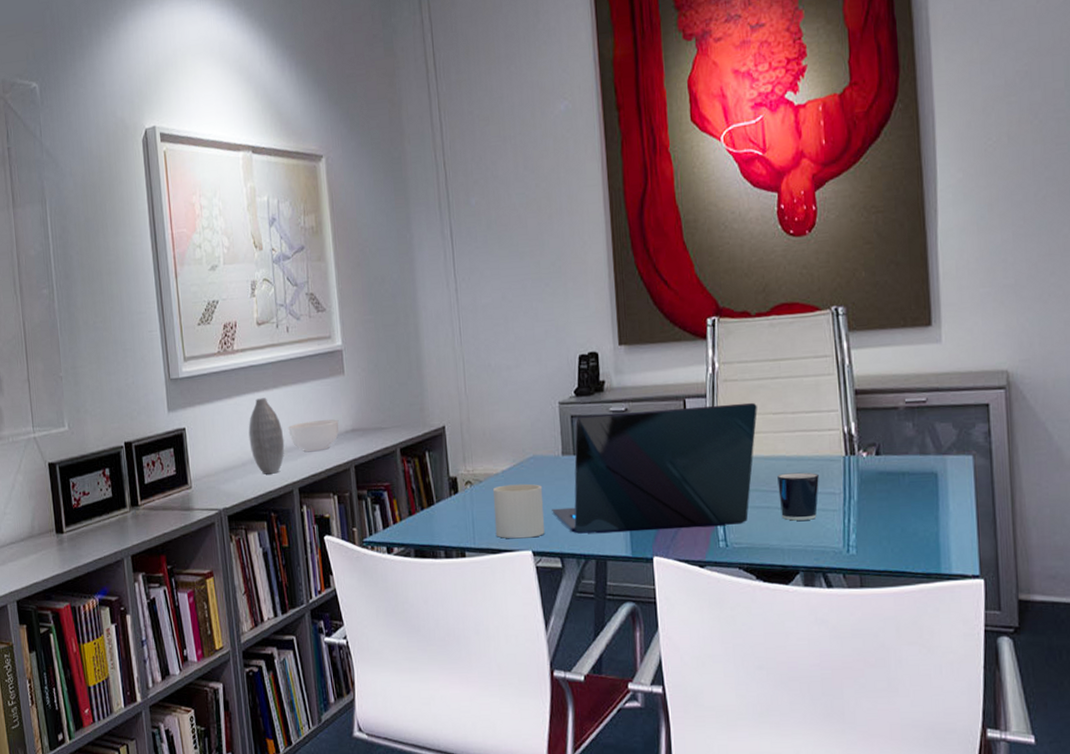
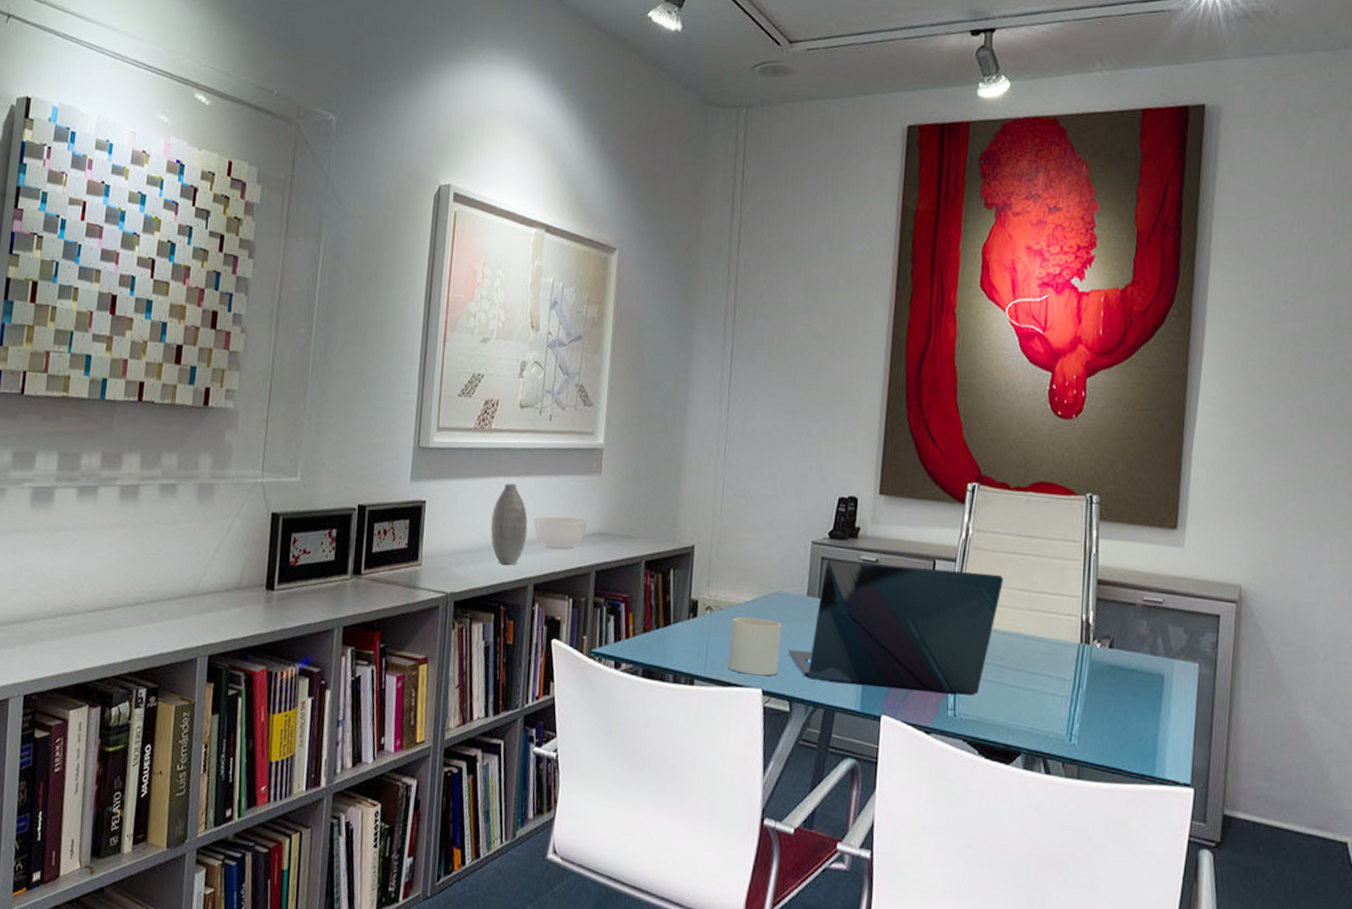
mug: present [777,472,819,521] -> none [1011,651,1053,703]

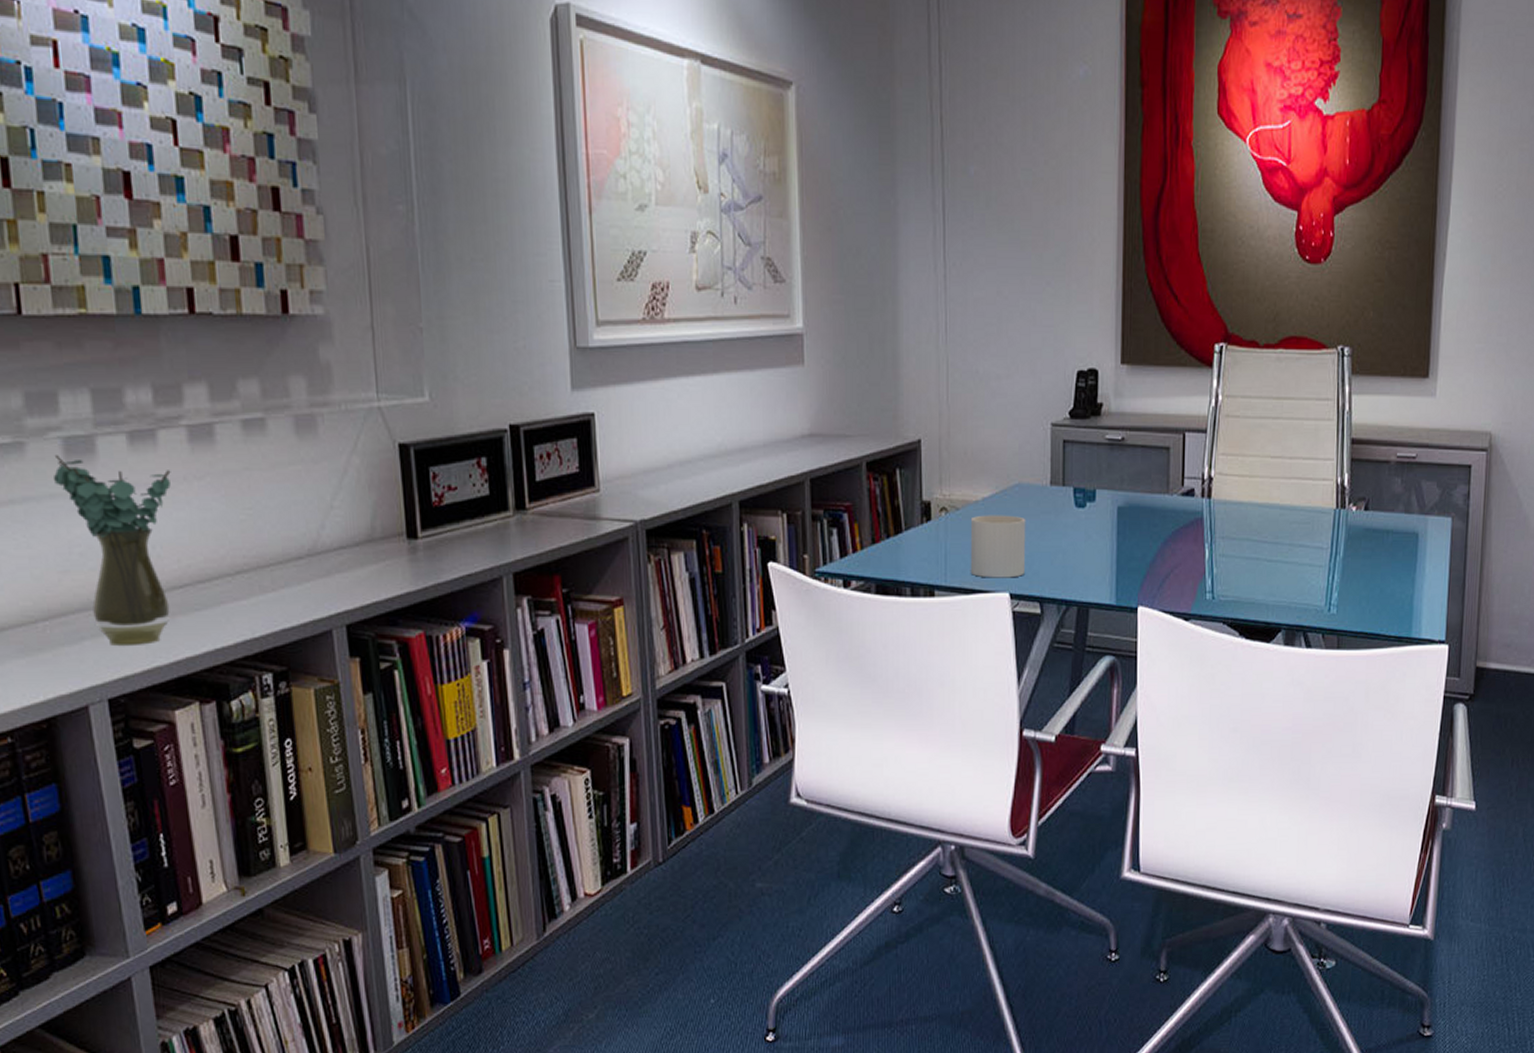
vase: none [20,500,103,655] -> present [52,455,171,647]
vase: present [490,483,528,565] -> none [678,384,724,481]
bowl: present [533,516,587,550] -> none [730,419,794,458]
laptop: present [788,558,1004,696] -> none [1034,441,1256,578]

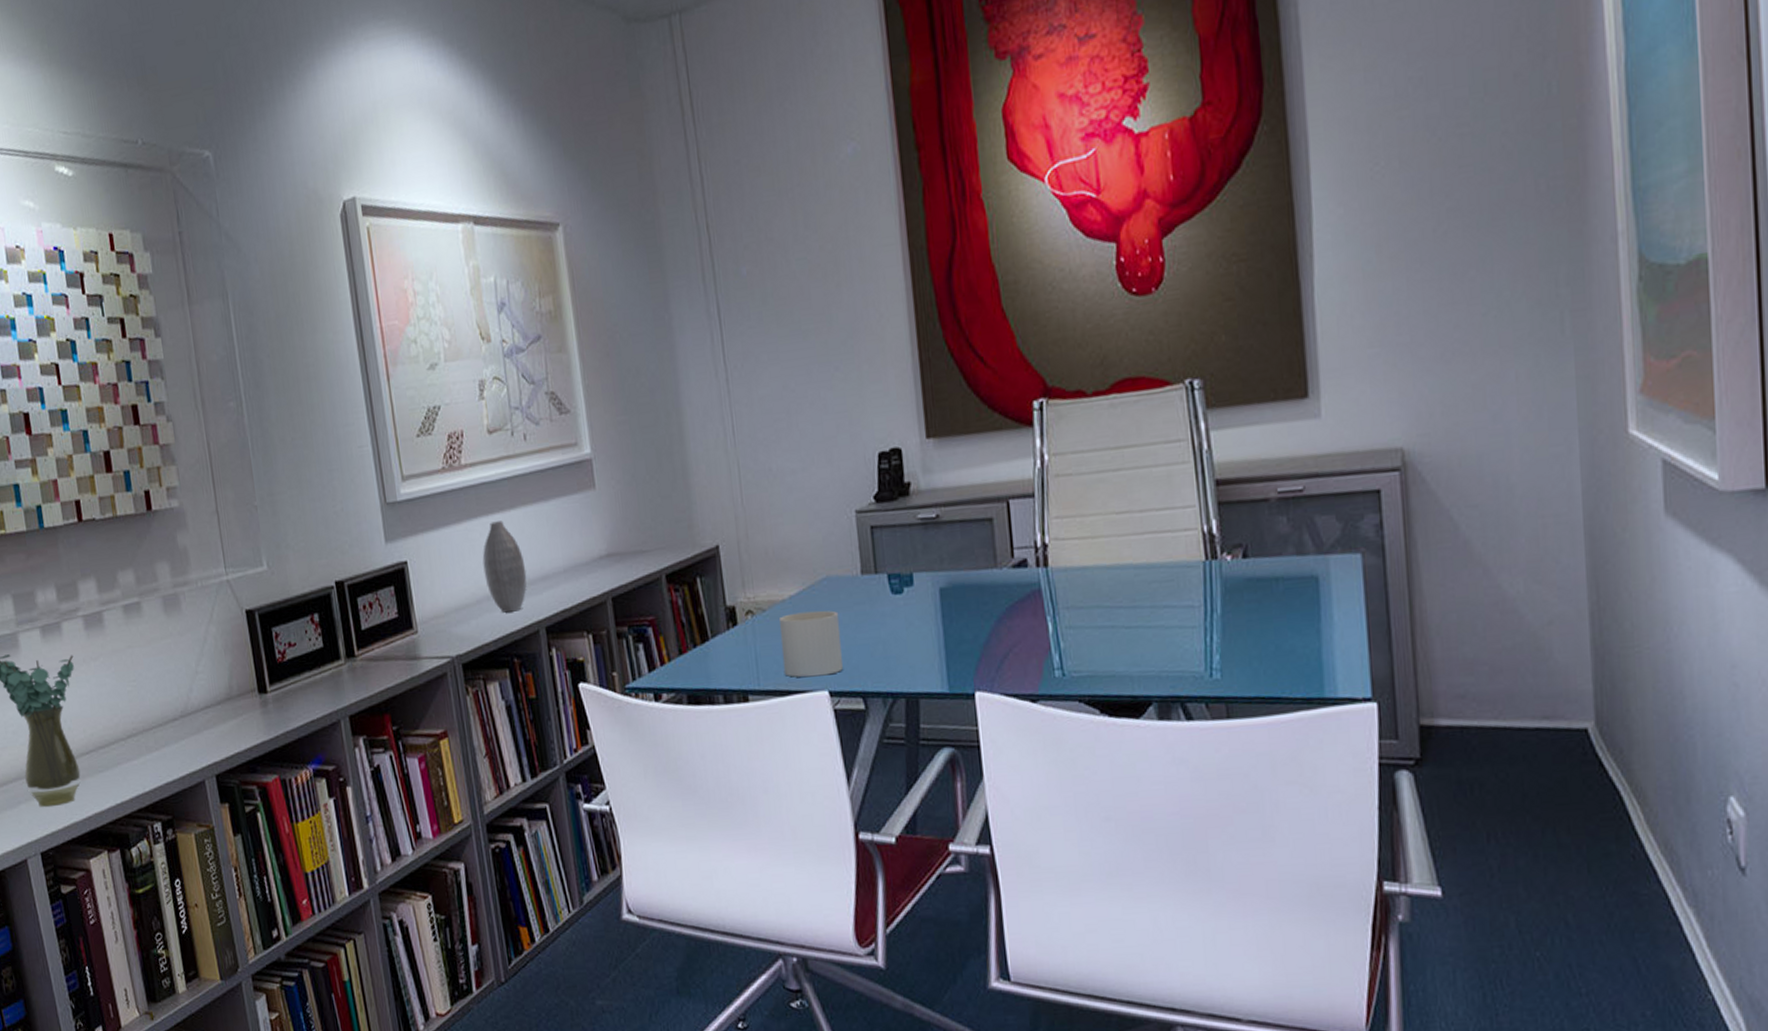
vase: none [678,384,724,481] -> present [482,521,527,613]

